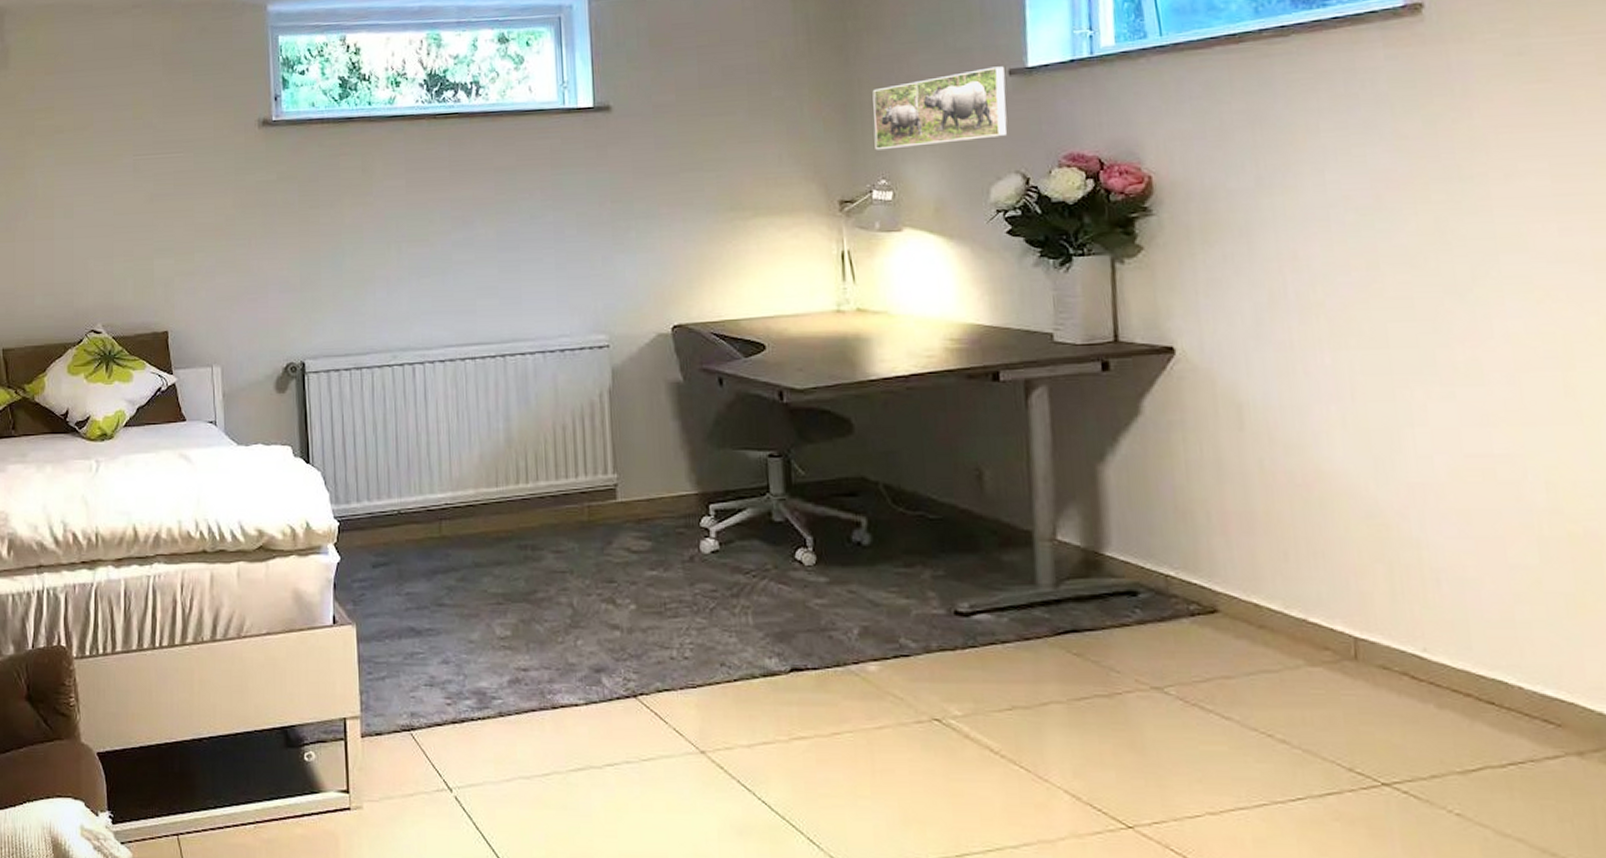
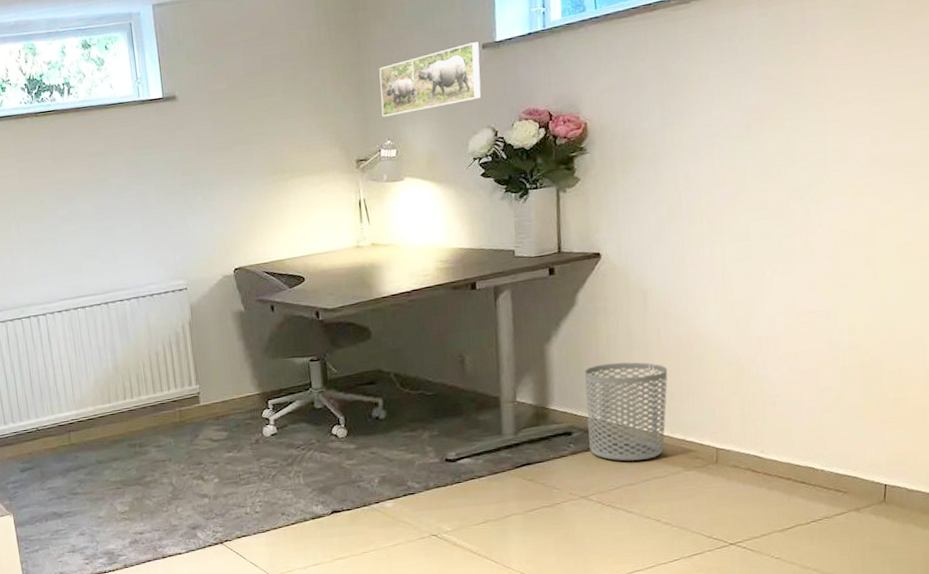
waste bin: none [1154,499,1277,643] -> present [584,362,668,461]

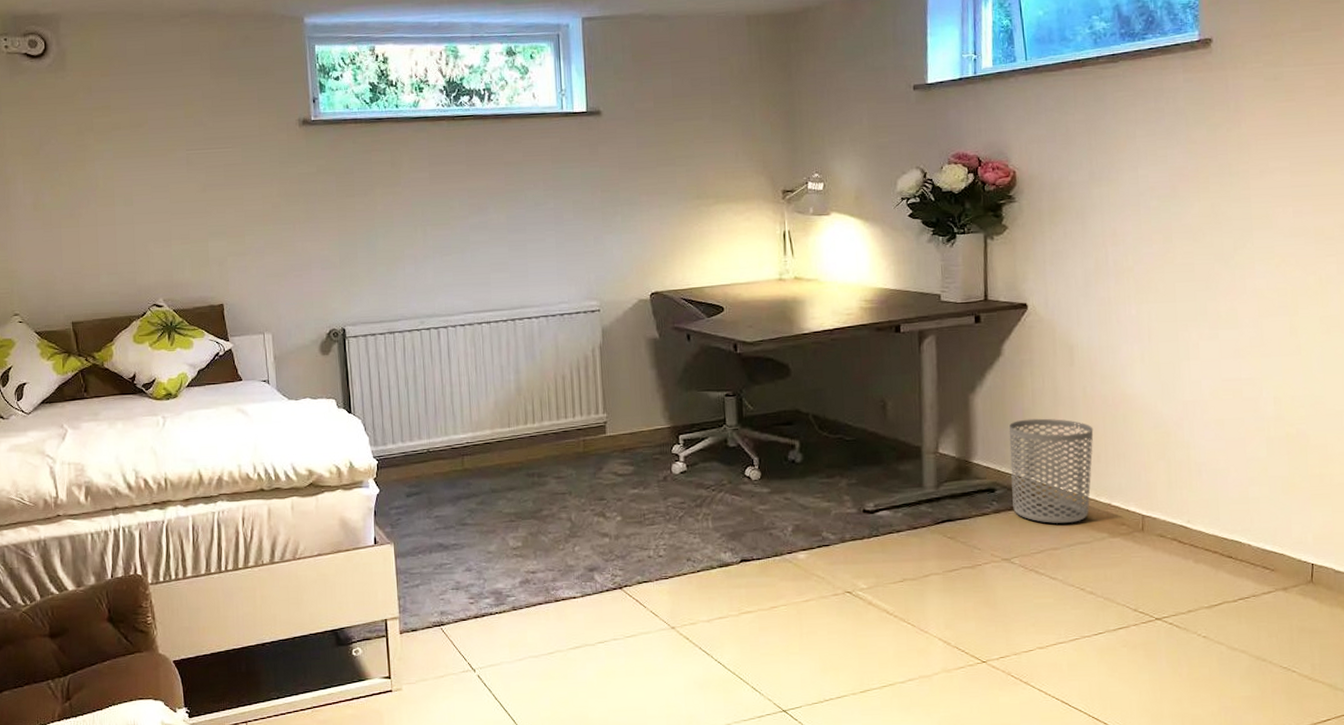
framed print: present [379,42,482,117] -> none [809,82,911,150]

